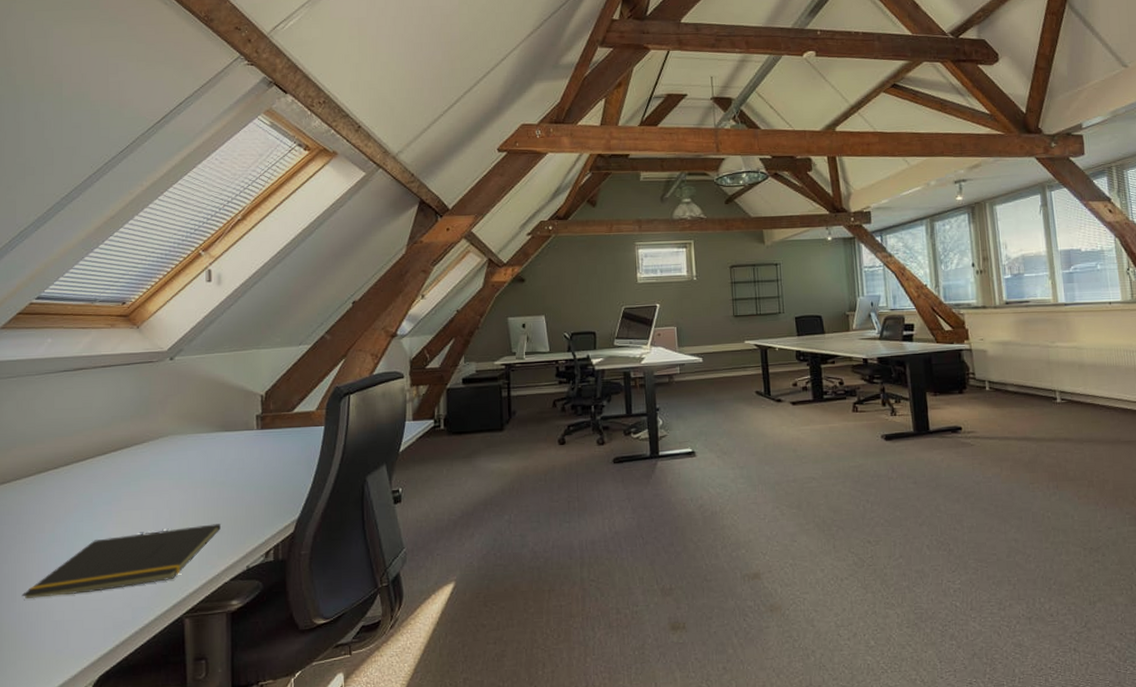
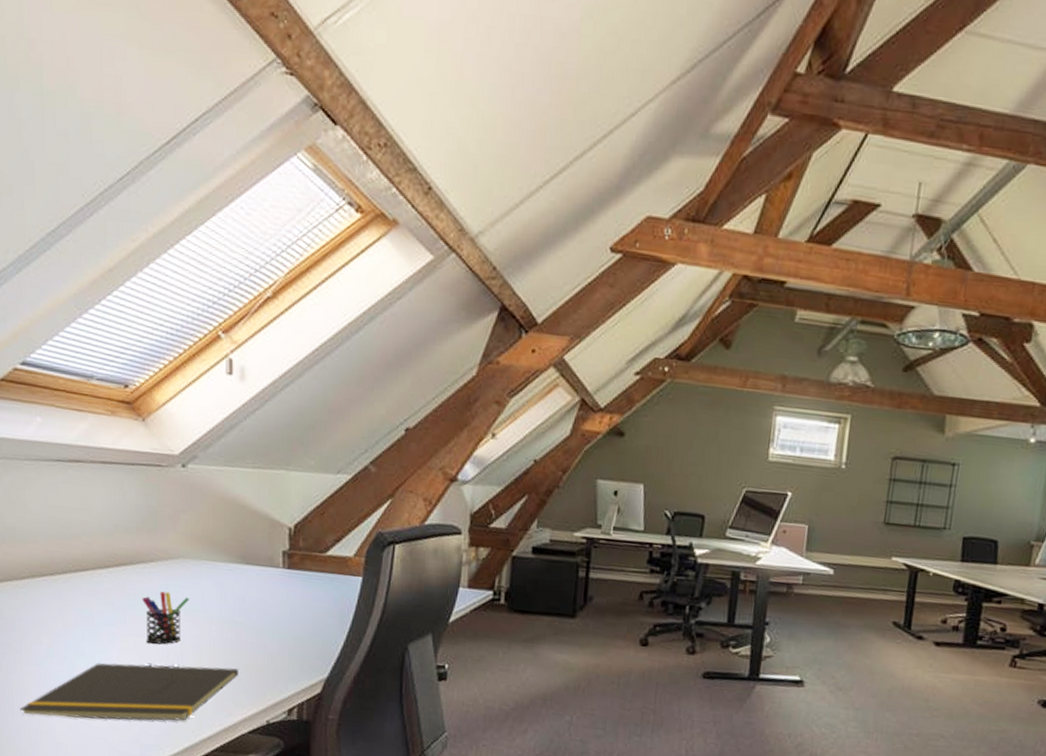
pen holder: none [135,466,177,514] -> present [142,591,190,645]

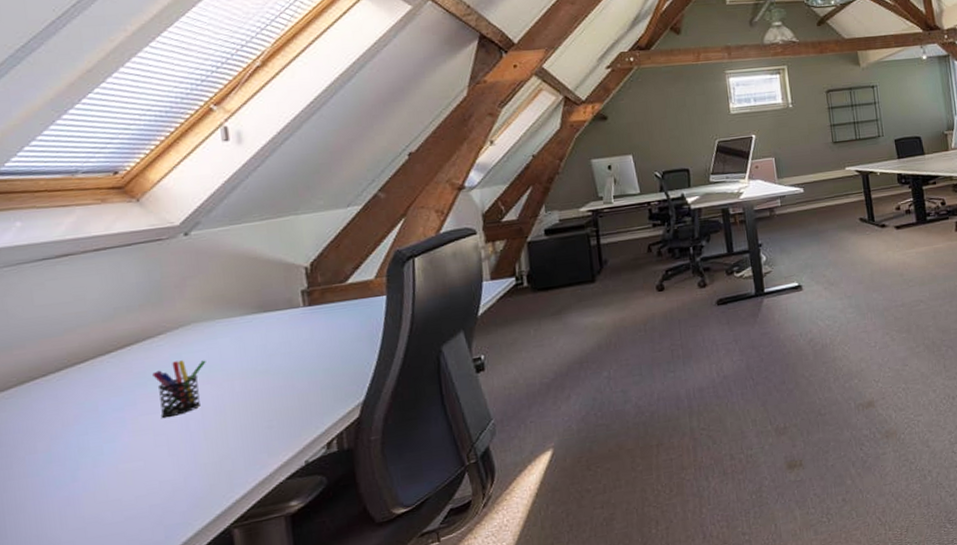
notepad: present [19,663,238,721] -> none [14,417,269,533]

